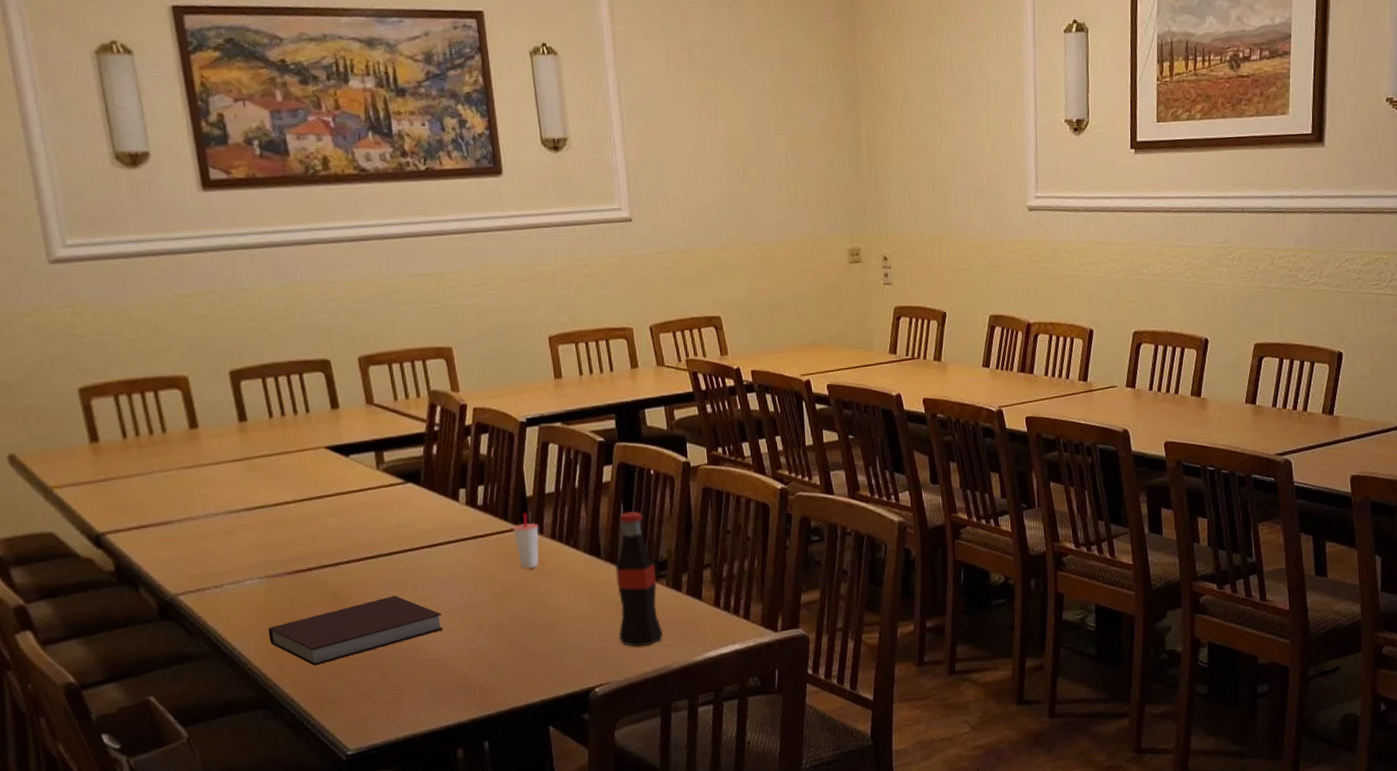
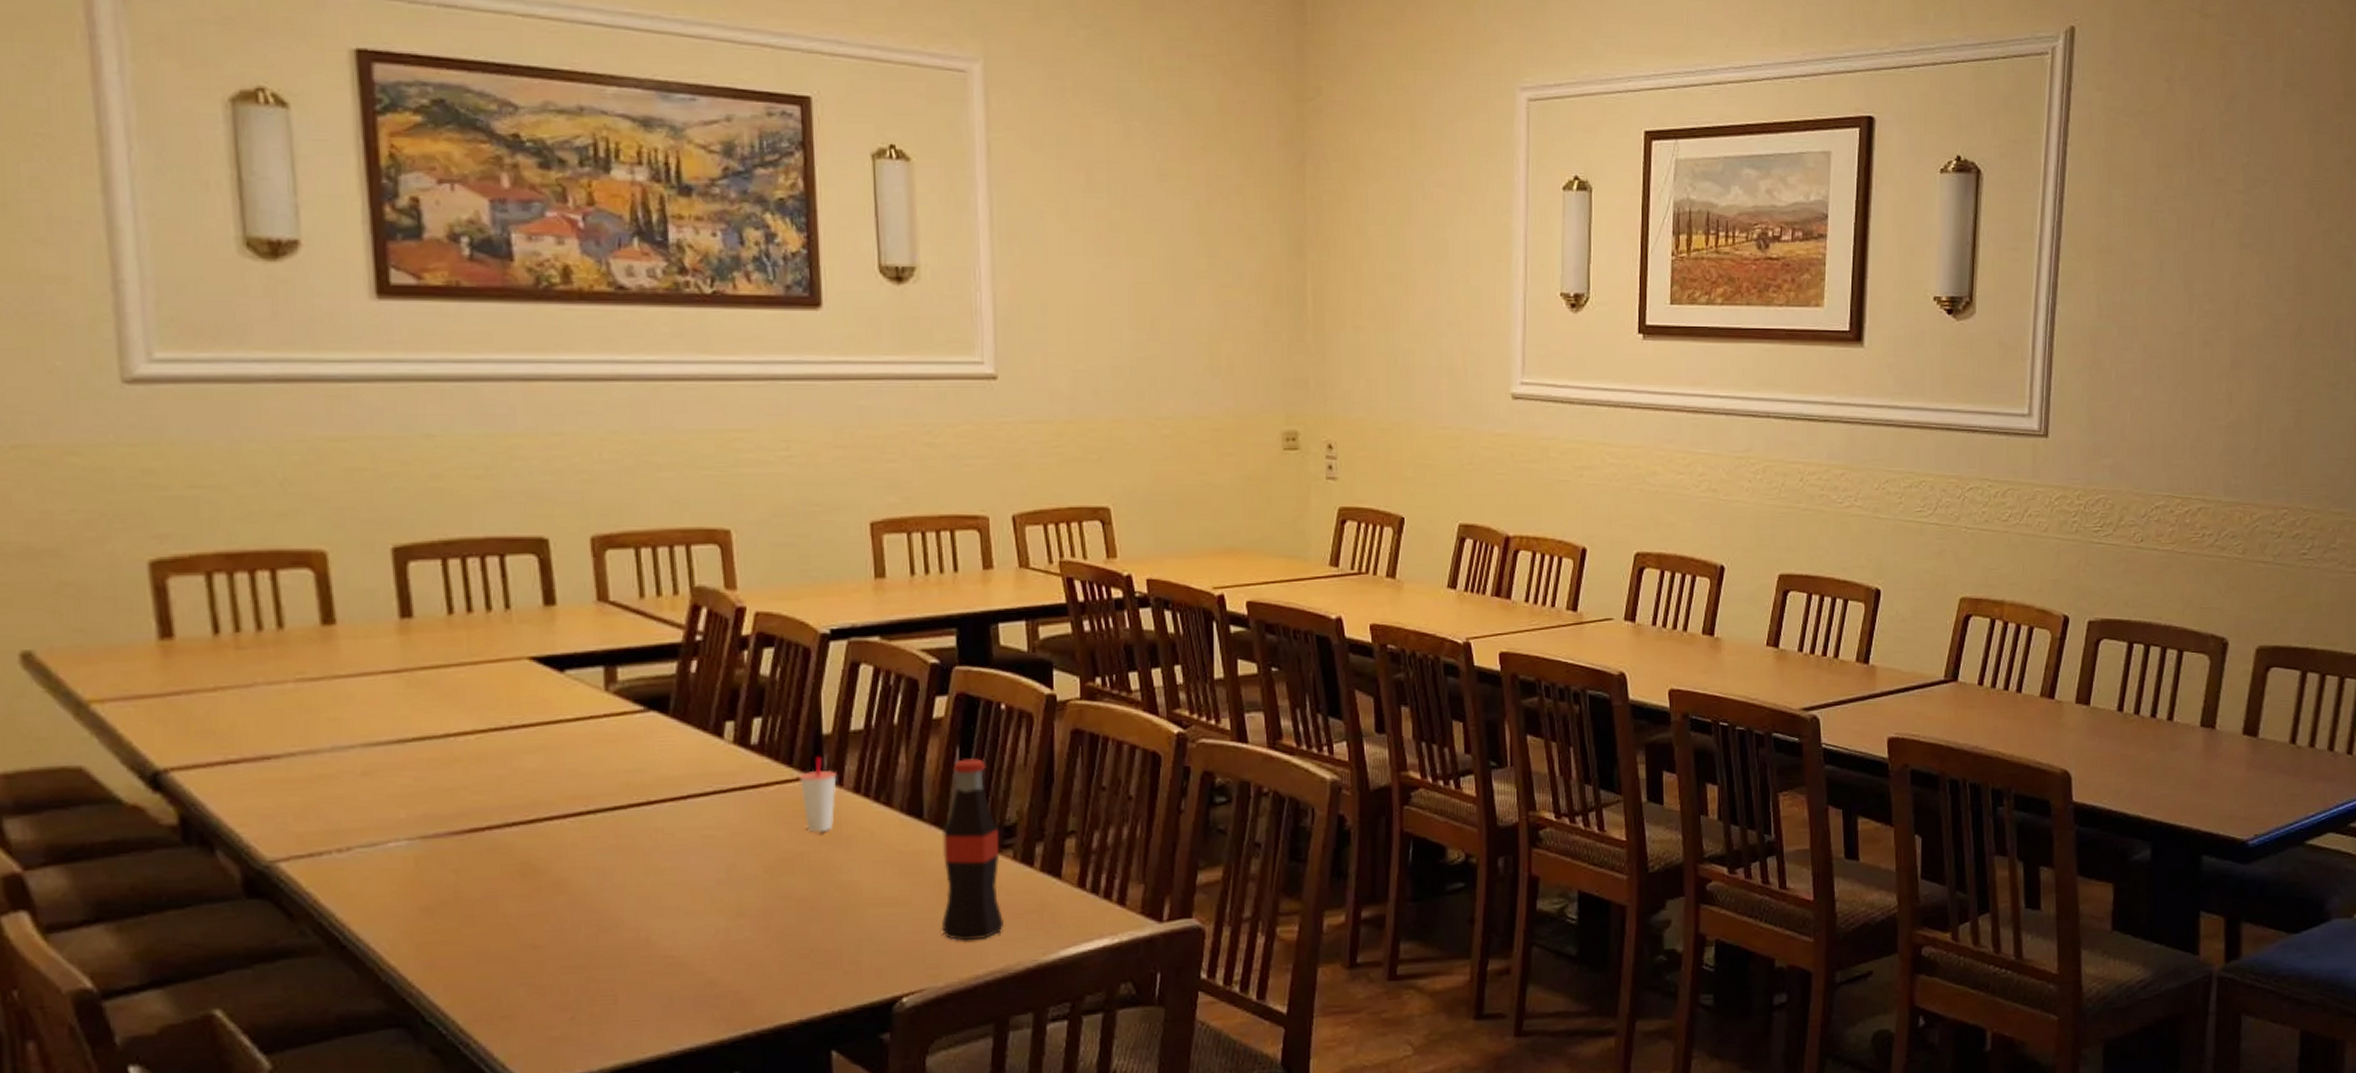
notebook: present [268,596,444,666] -> none [416,867,686,965]

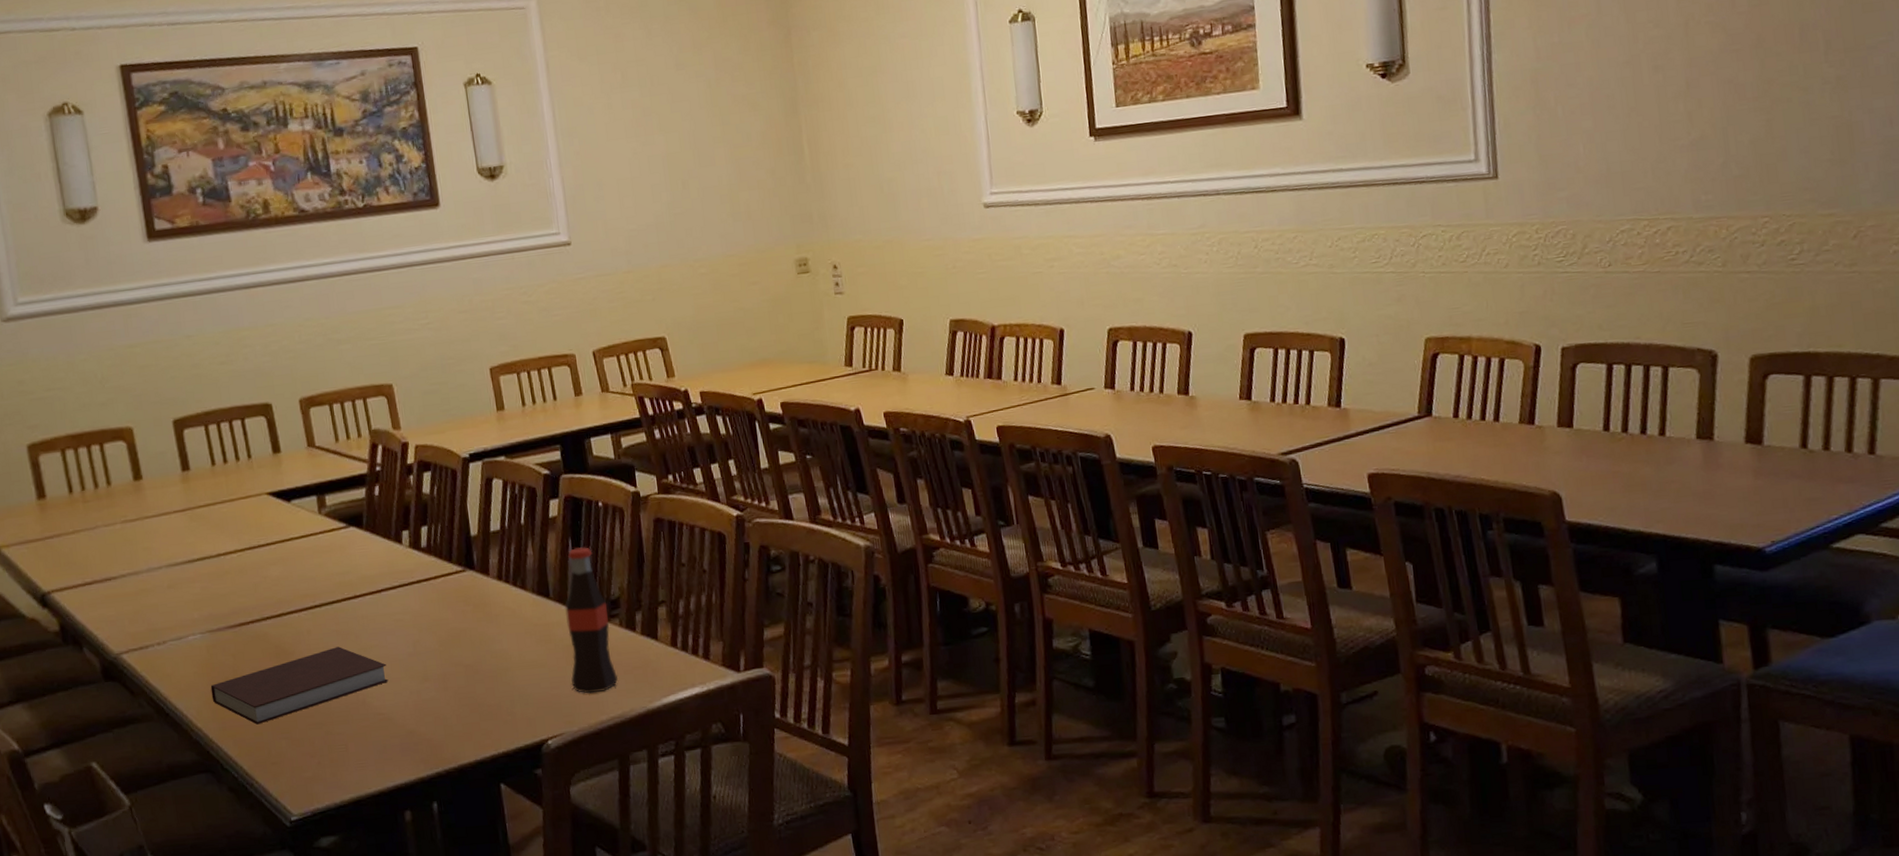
notebook: none [416,867,686,965] -> present [210,646,389,725]
cup: present [800,756,837,833] -> none [458,553,485,613]

